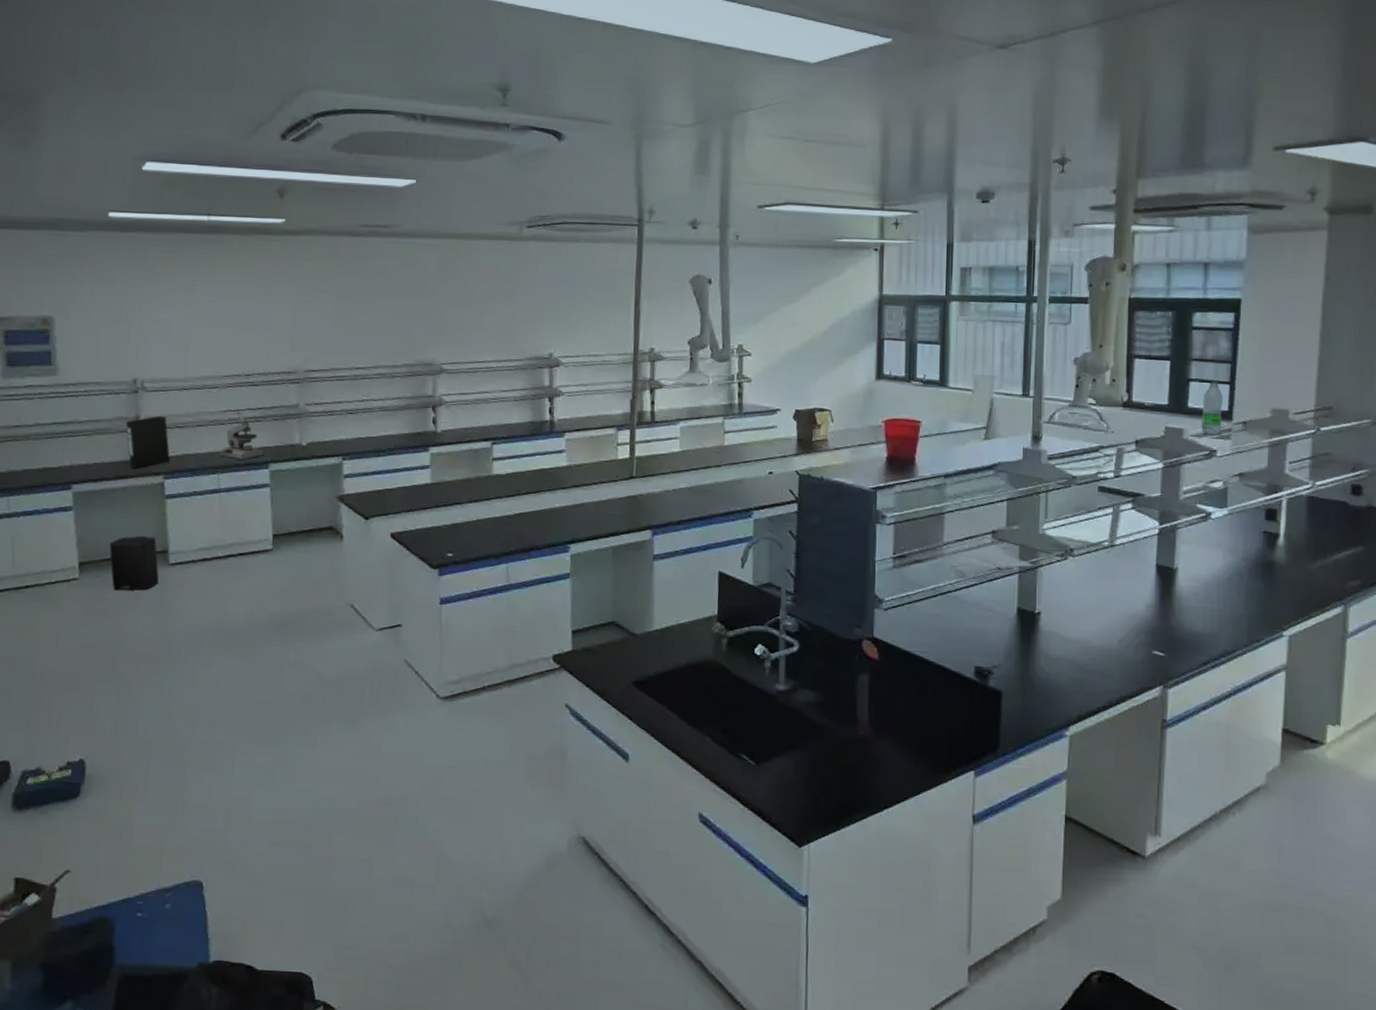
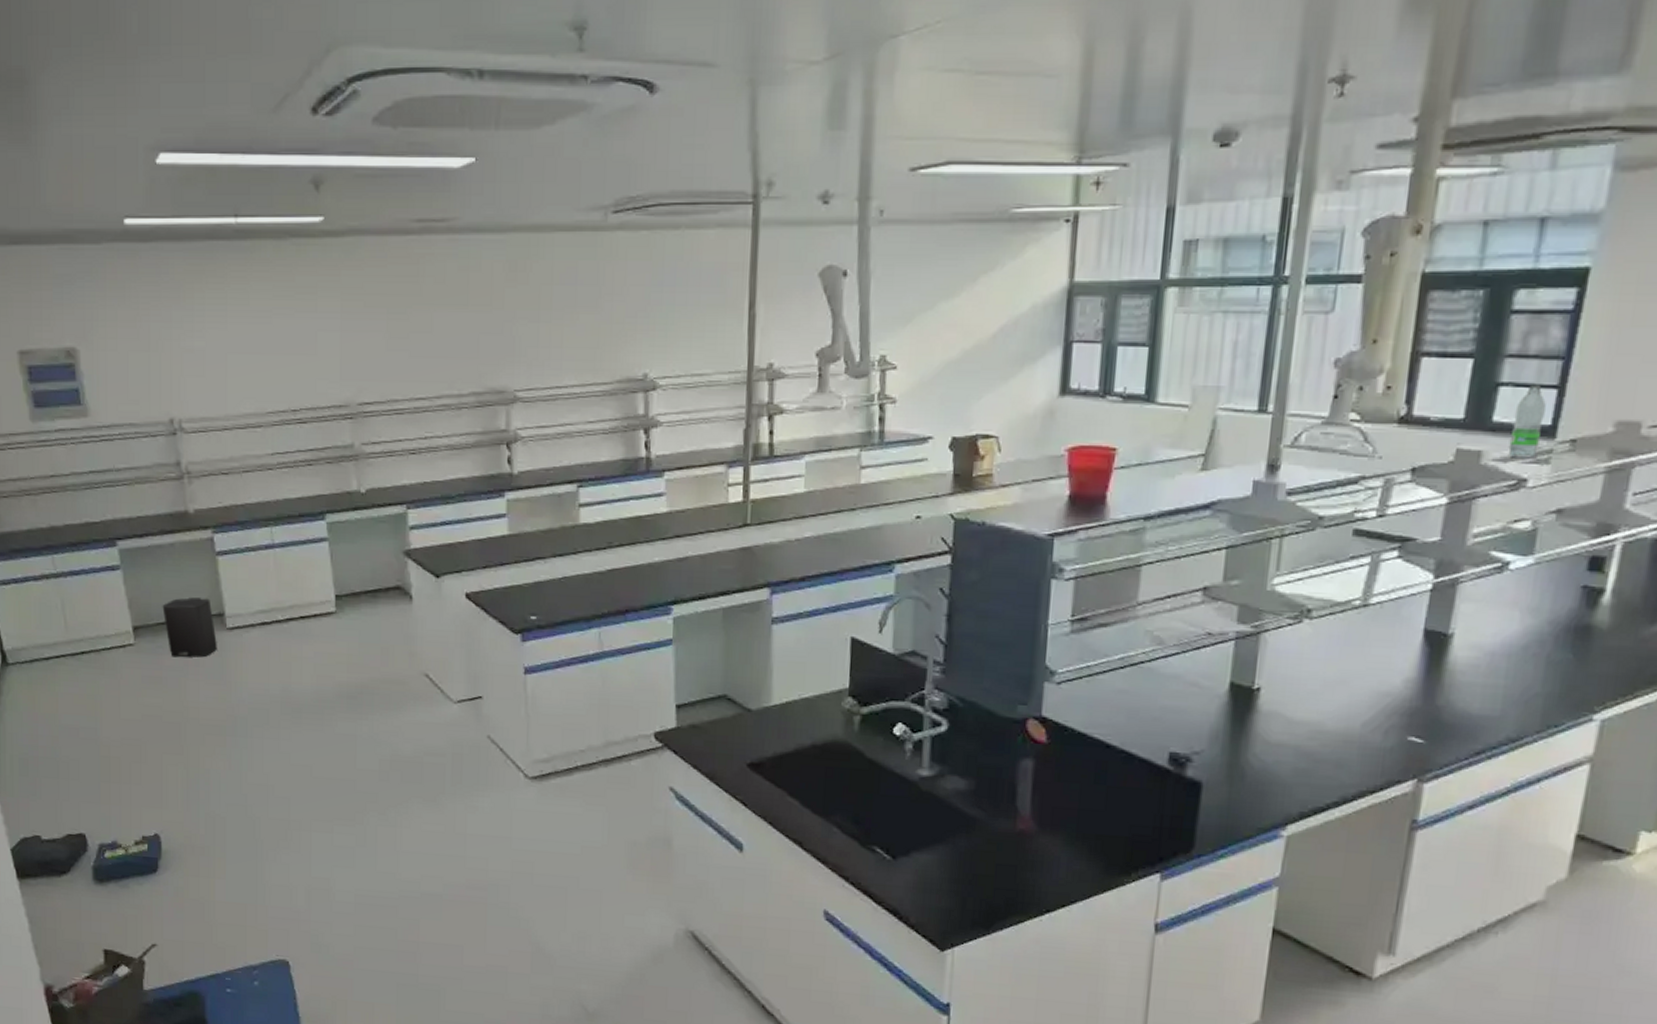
binder: present [126,415,170,469] -> none [167,460,217,522]
microscope: present [219,412,264,460] -> none [269,454,318,511]

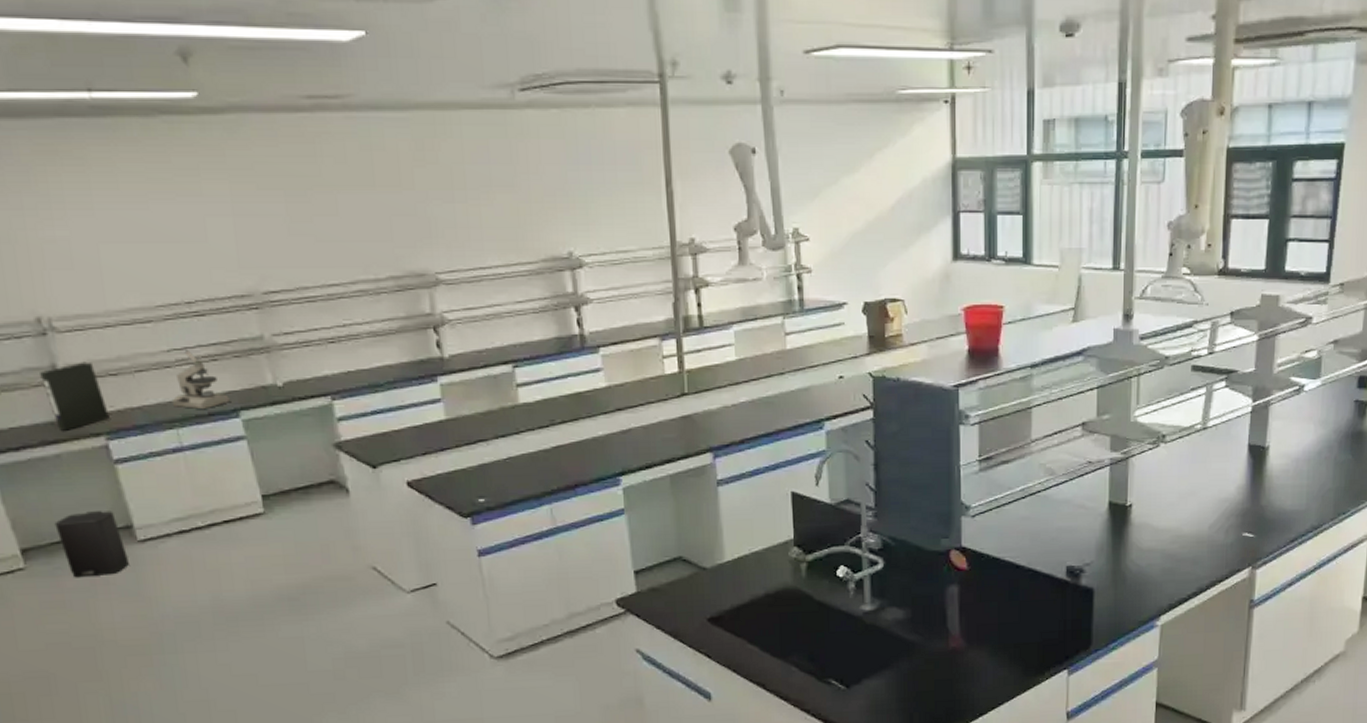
binder: none [167,460,217,522] -> present [40,361,110,431]
microscope: none [269,454,318,511] -> present [171,350,230,410]
bottle: present [1508,384,1546,459] -> none [1297,239,1321,300]

